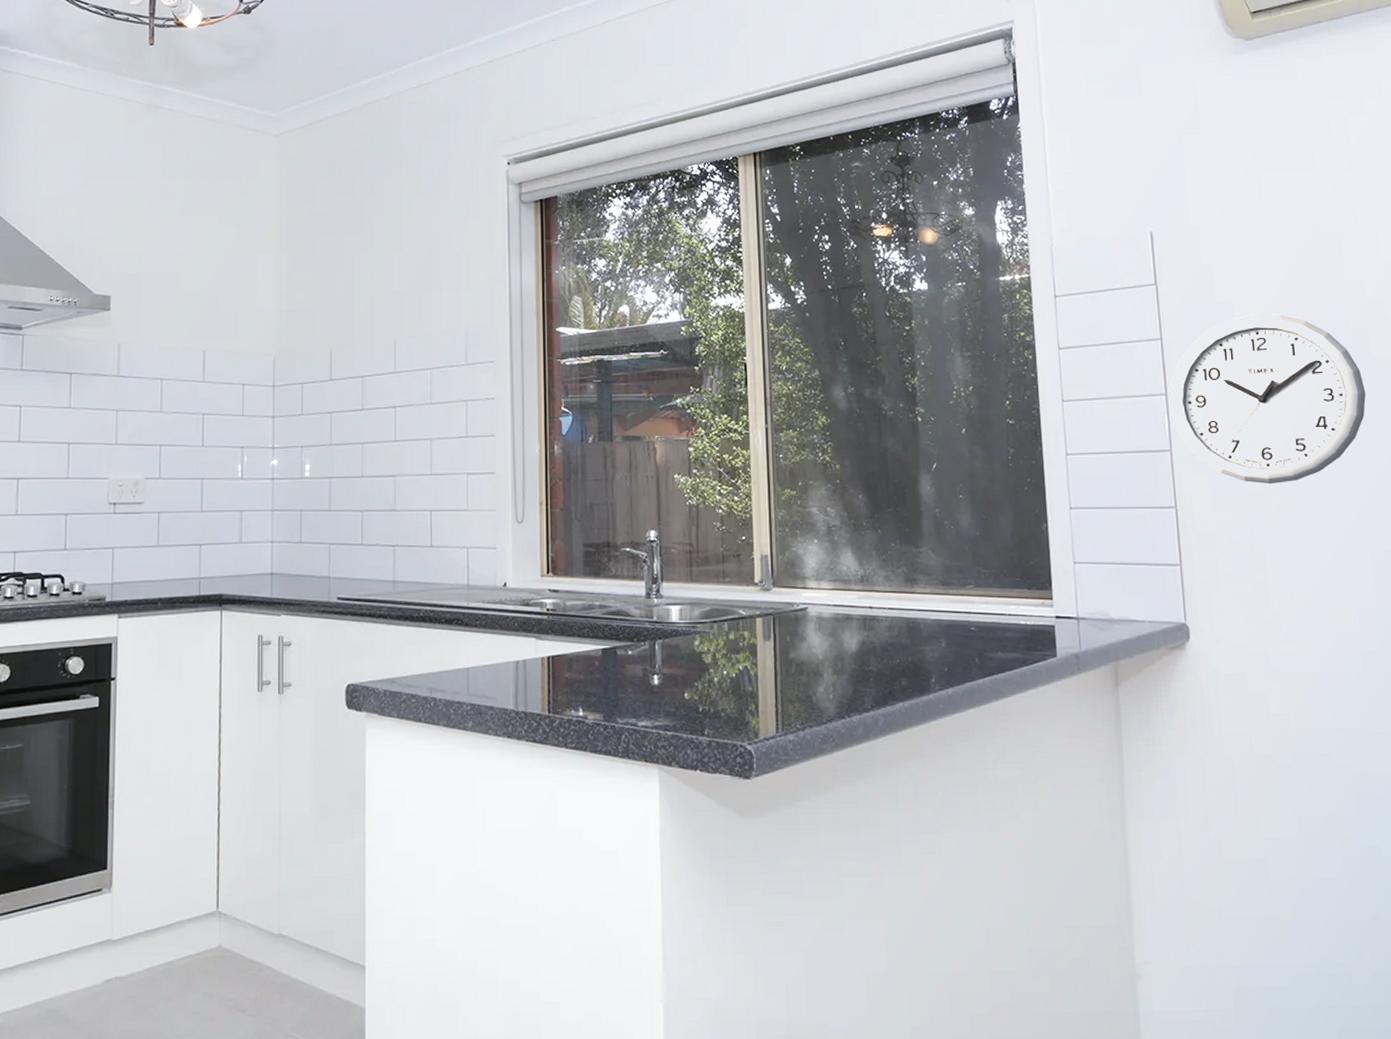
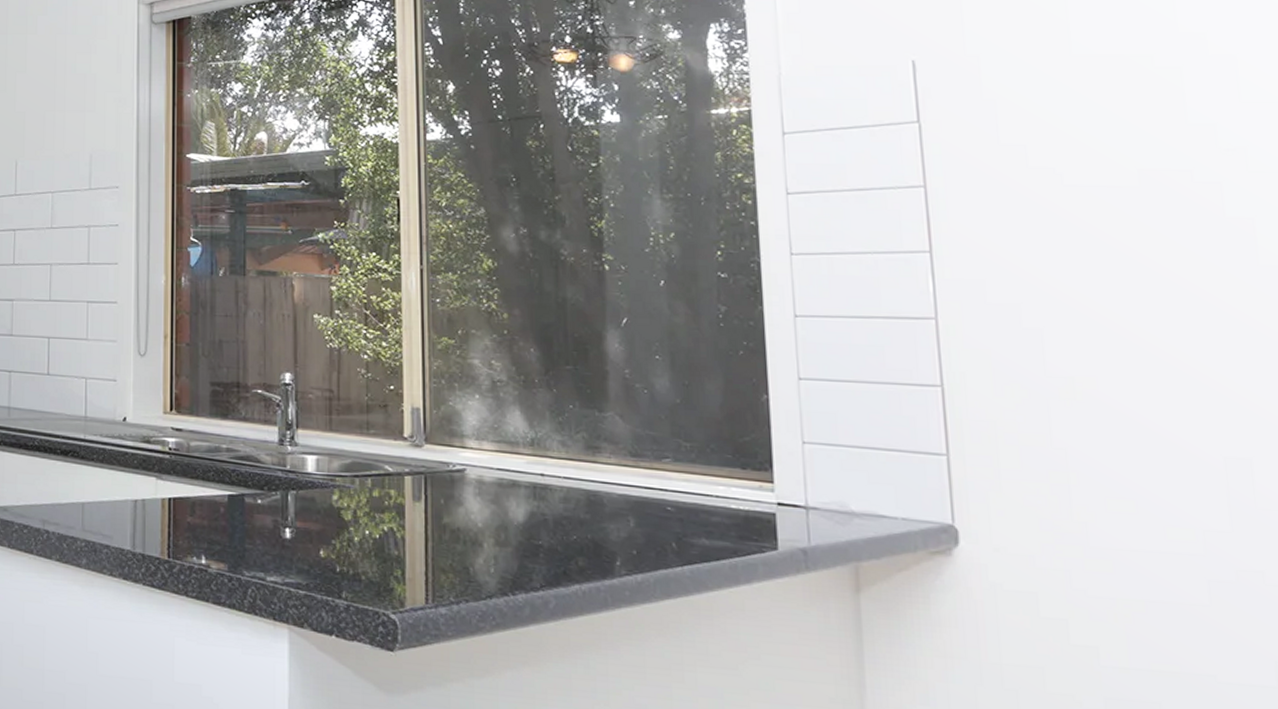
wall clock: present [1169,314,1366,484] -> none [935,160,1219,366]

